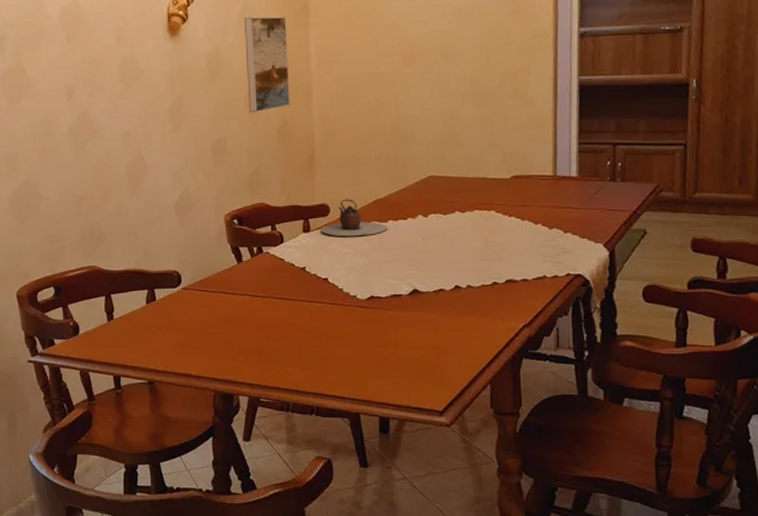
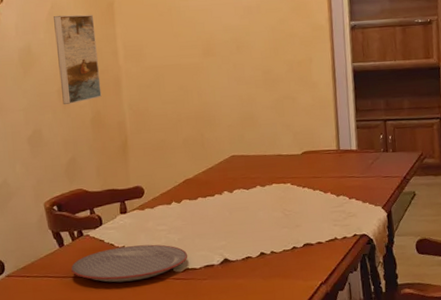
plate: none [249,267,374,305] -> present [71,244,188,283]
teapot: present [320,199,389,237] -> none [136,180,199,216]

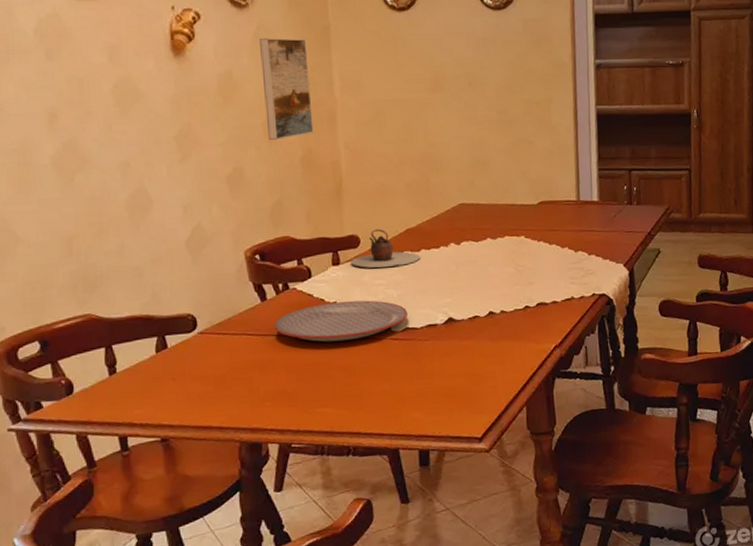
teapot: none [136,180,199,216] -> present [350,229,421,268]

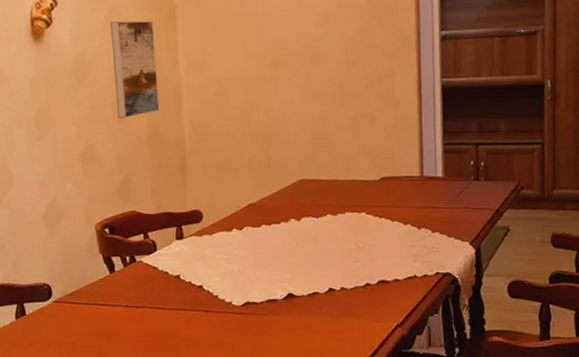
plate: present [274,300,408,342] -> none [122,274,249,314]
teapot: present [350,229,421,268] -> none [193,204,262,243]

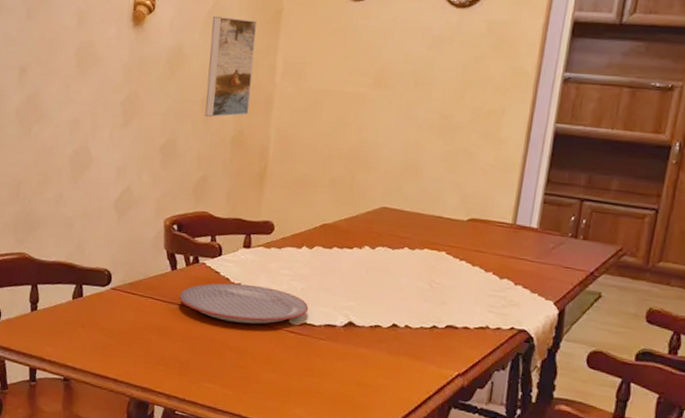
plate: none [122,274,249,314] -> present [179,283,309,324]

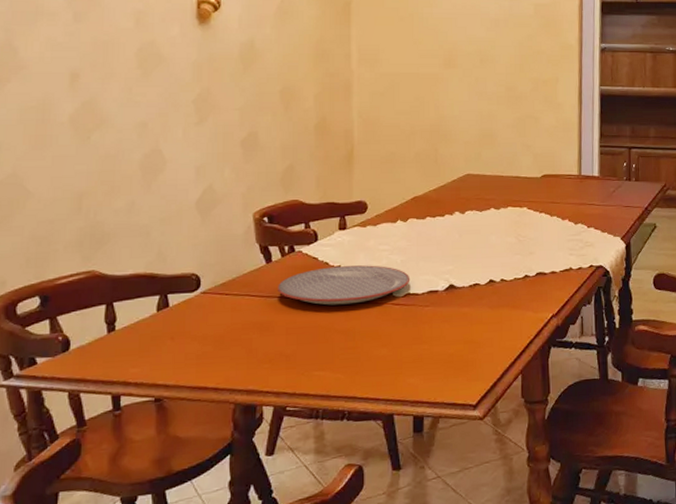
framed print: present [205,16,258,117] -> none [283,10,329,107]

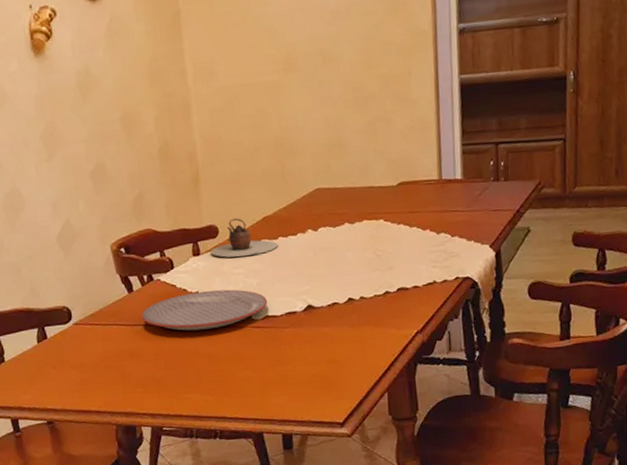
teapot: none [356,196,426,234] -> present [210,218,279,258]

